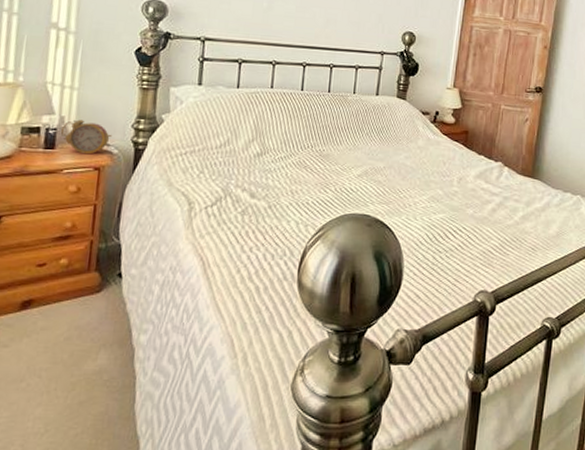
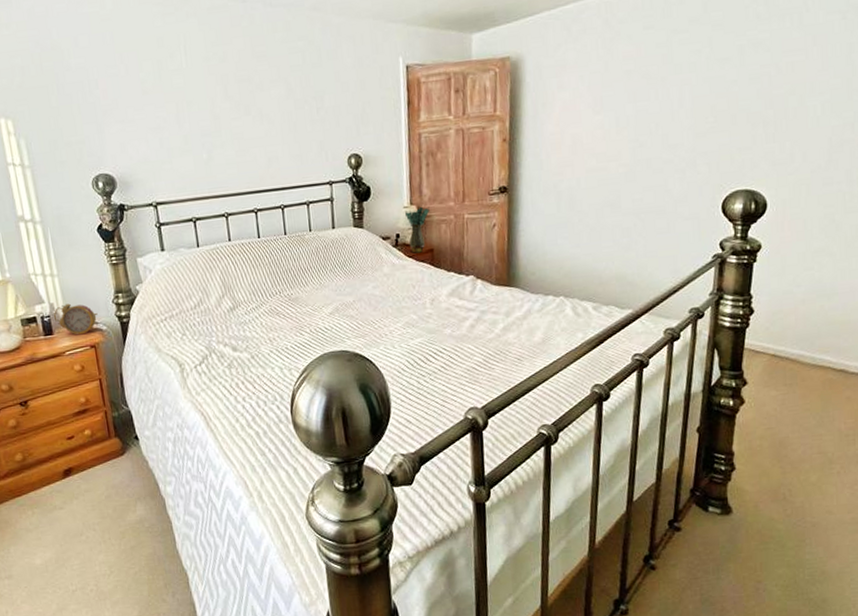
vase: none [446,89,470,133] -> present [405,205,430,253]

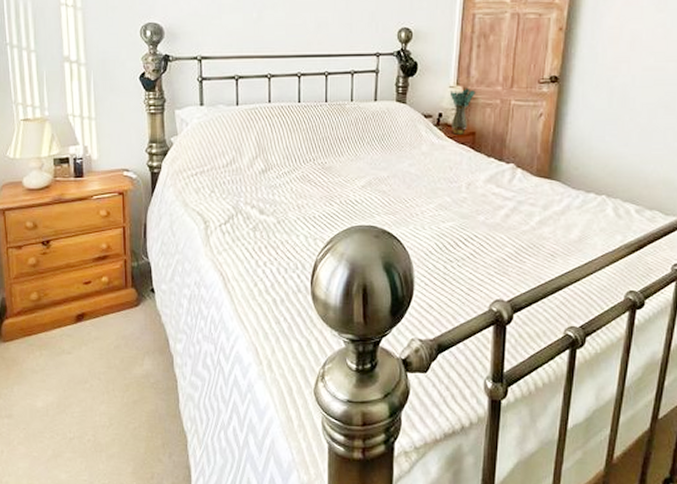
alarm clock: present [53,303,98,335] -> none [86,148,130,181]

